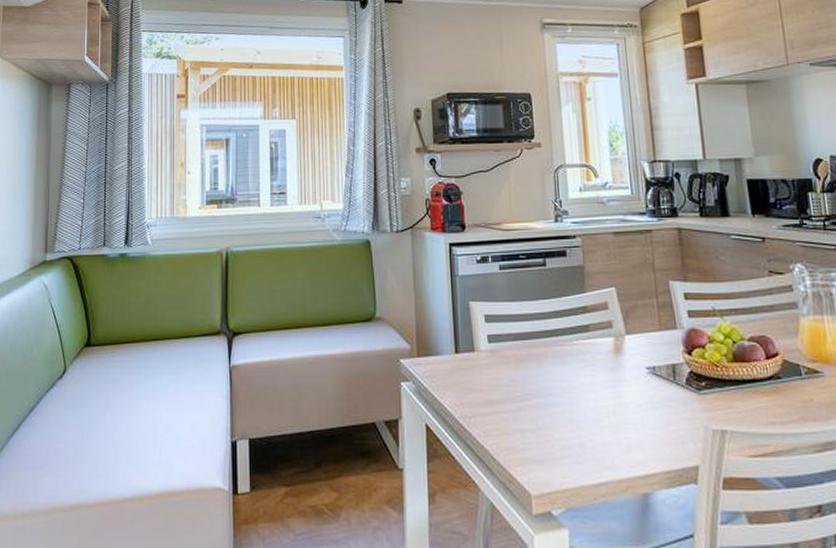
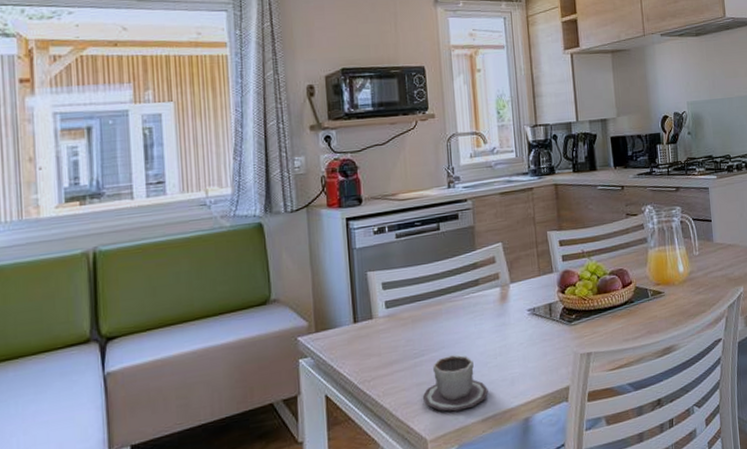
cup: none [526,405,600,469] -> present [422,355,488,412]

